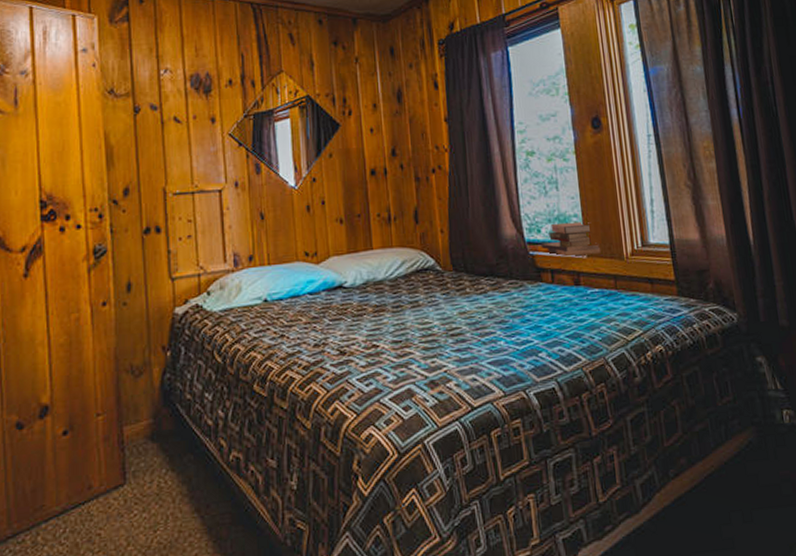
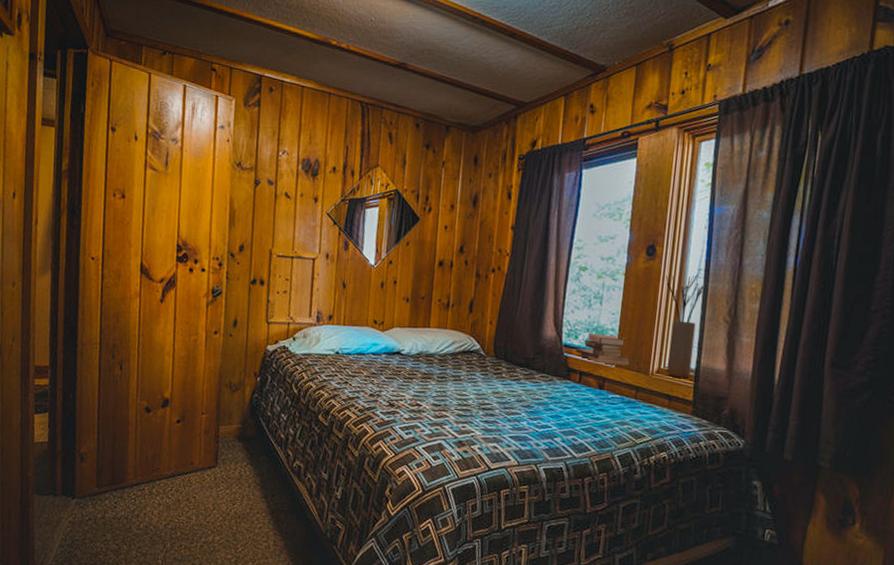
vase: none [617,140,666,257] -> present [666,273,706,379]

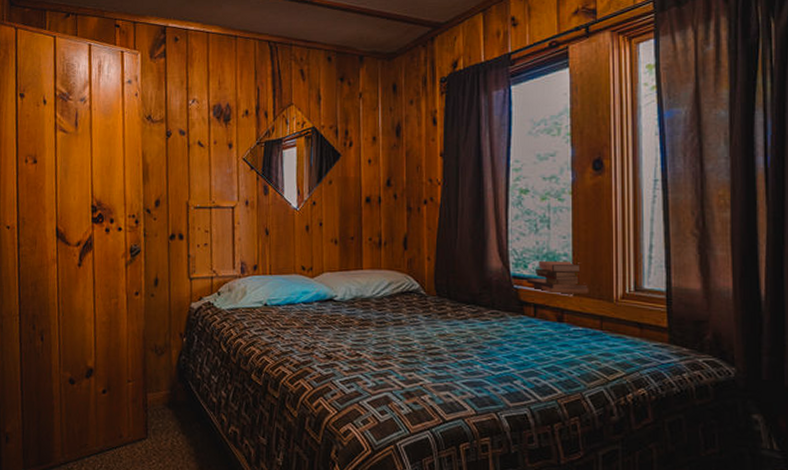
vase: present [666,273,706,379] -> none [618,185,665,303]

